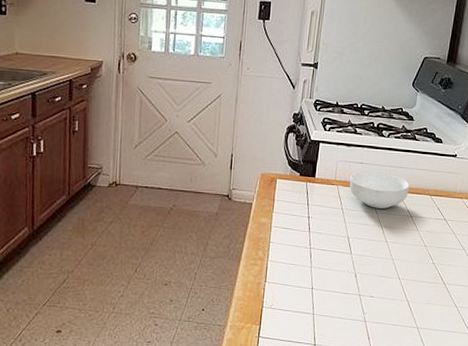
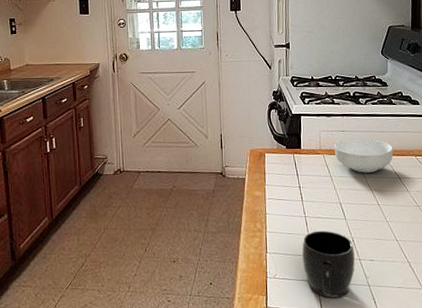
mug: none [301,263,356,331] -> present [301,230,355,298]

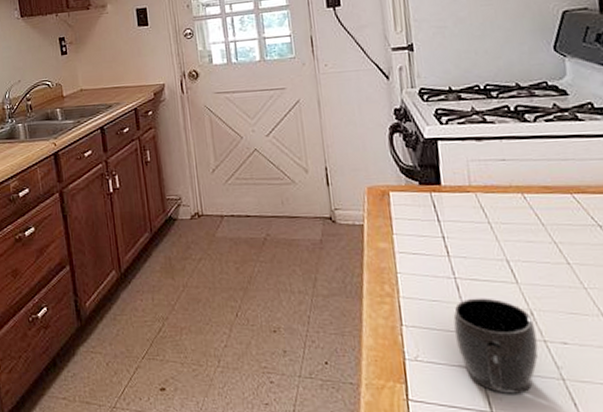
cereal bowl: present [334,138,394,173] -> none [491,169,587,218]

